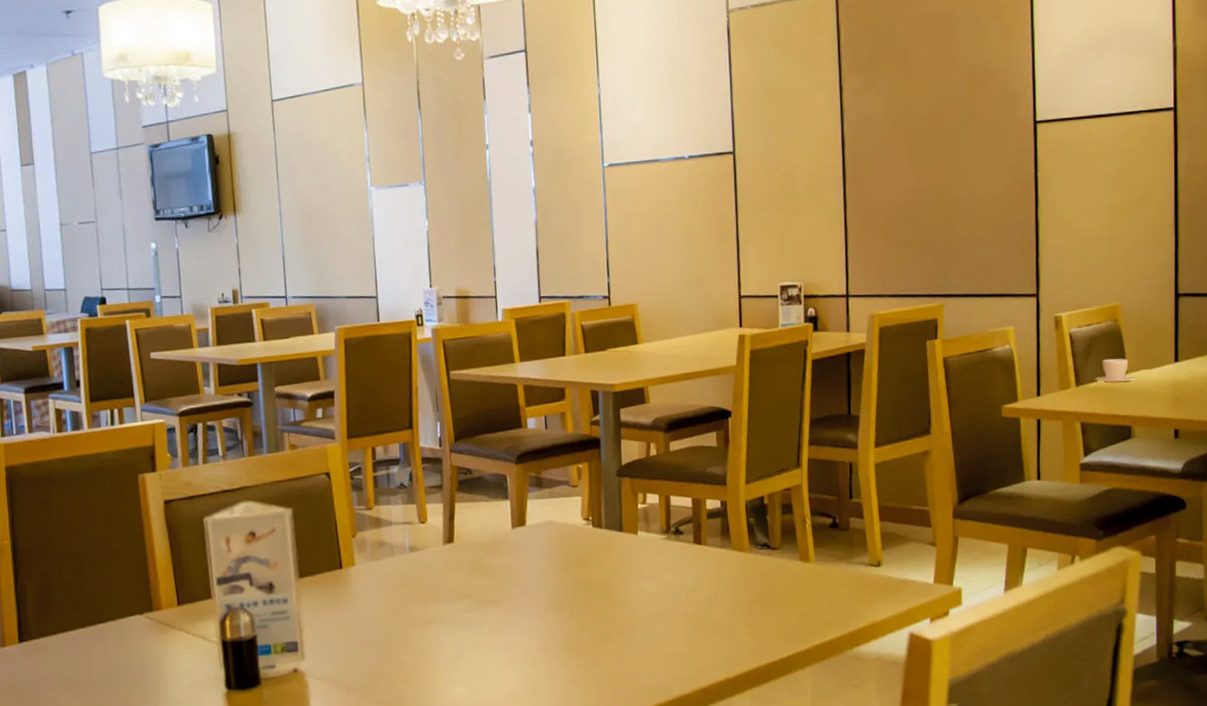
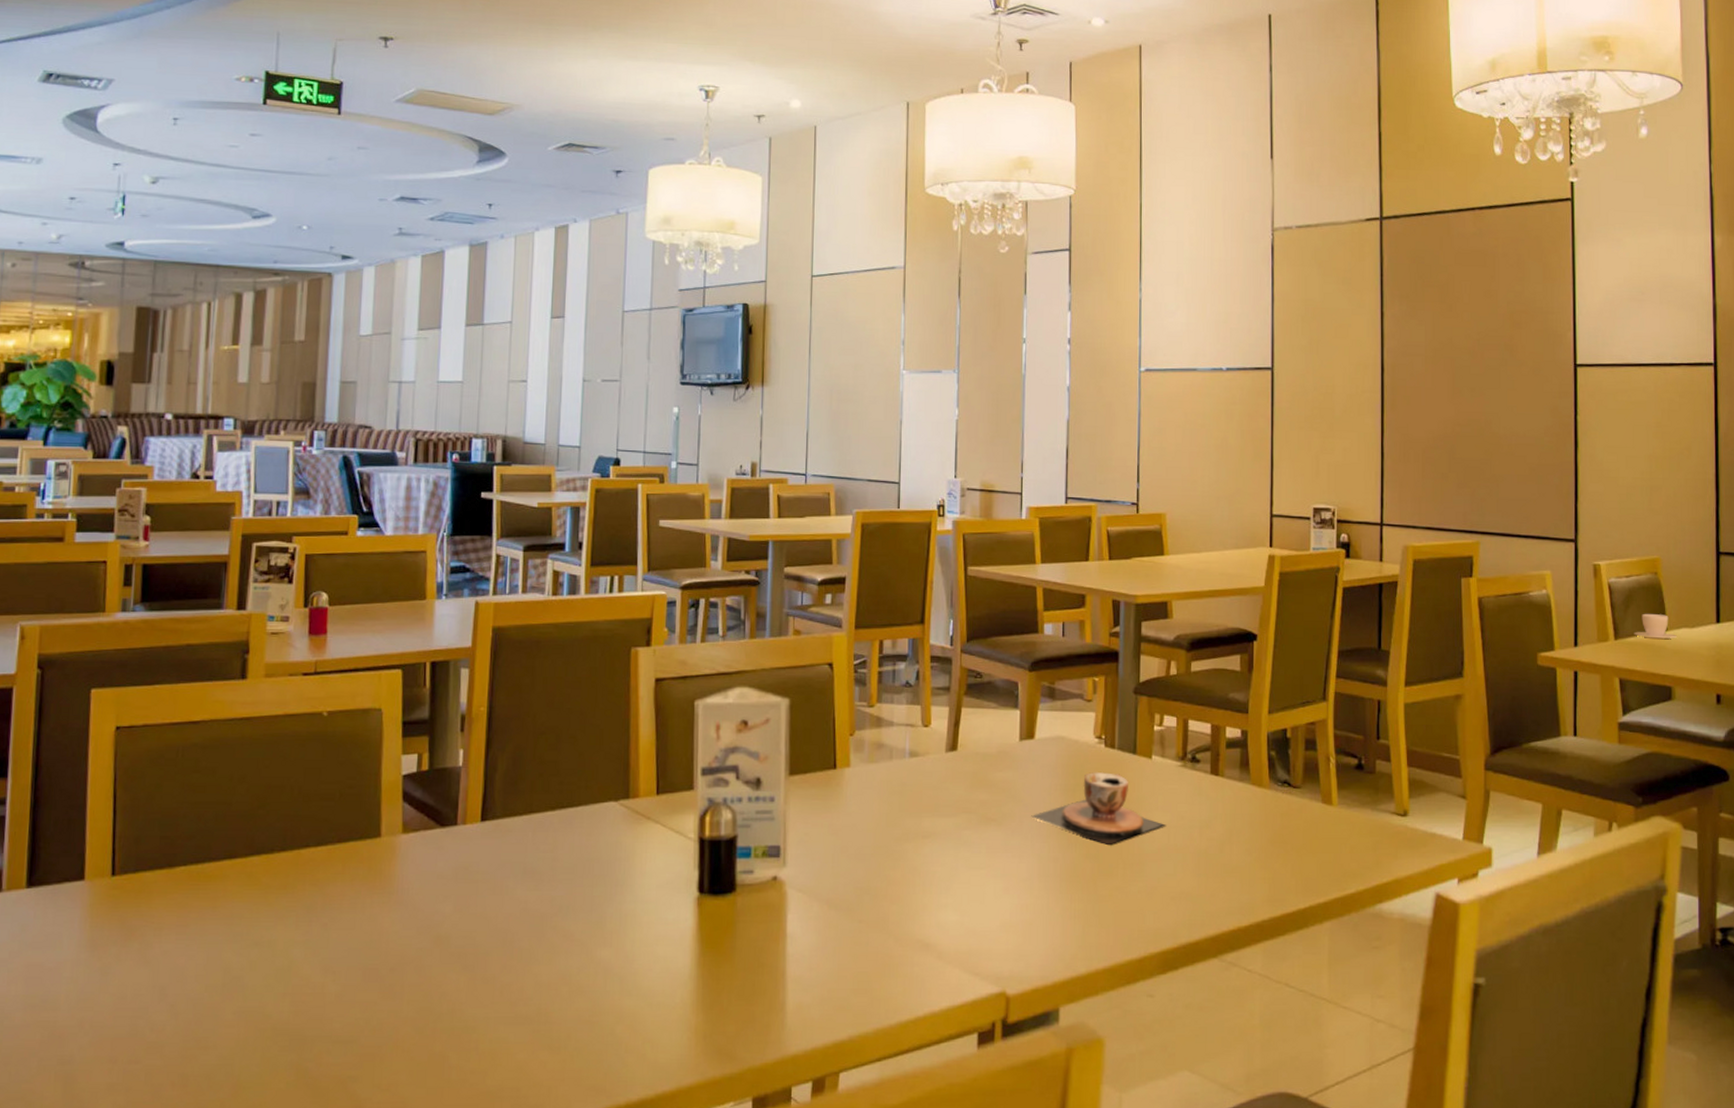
teacup: none [528,550,655,617] -> present [1031,771,1167,847]

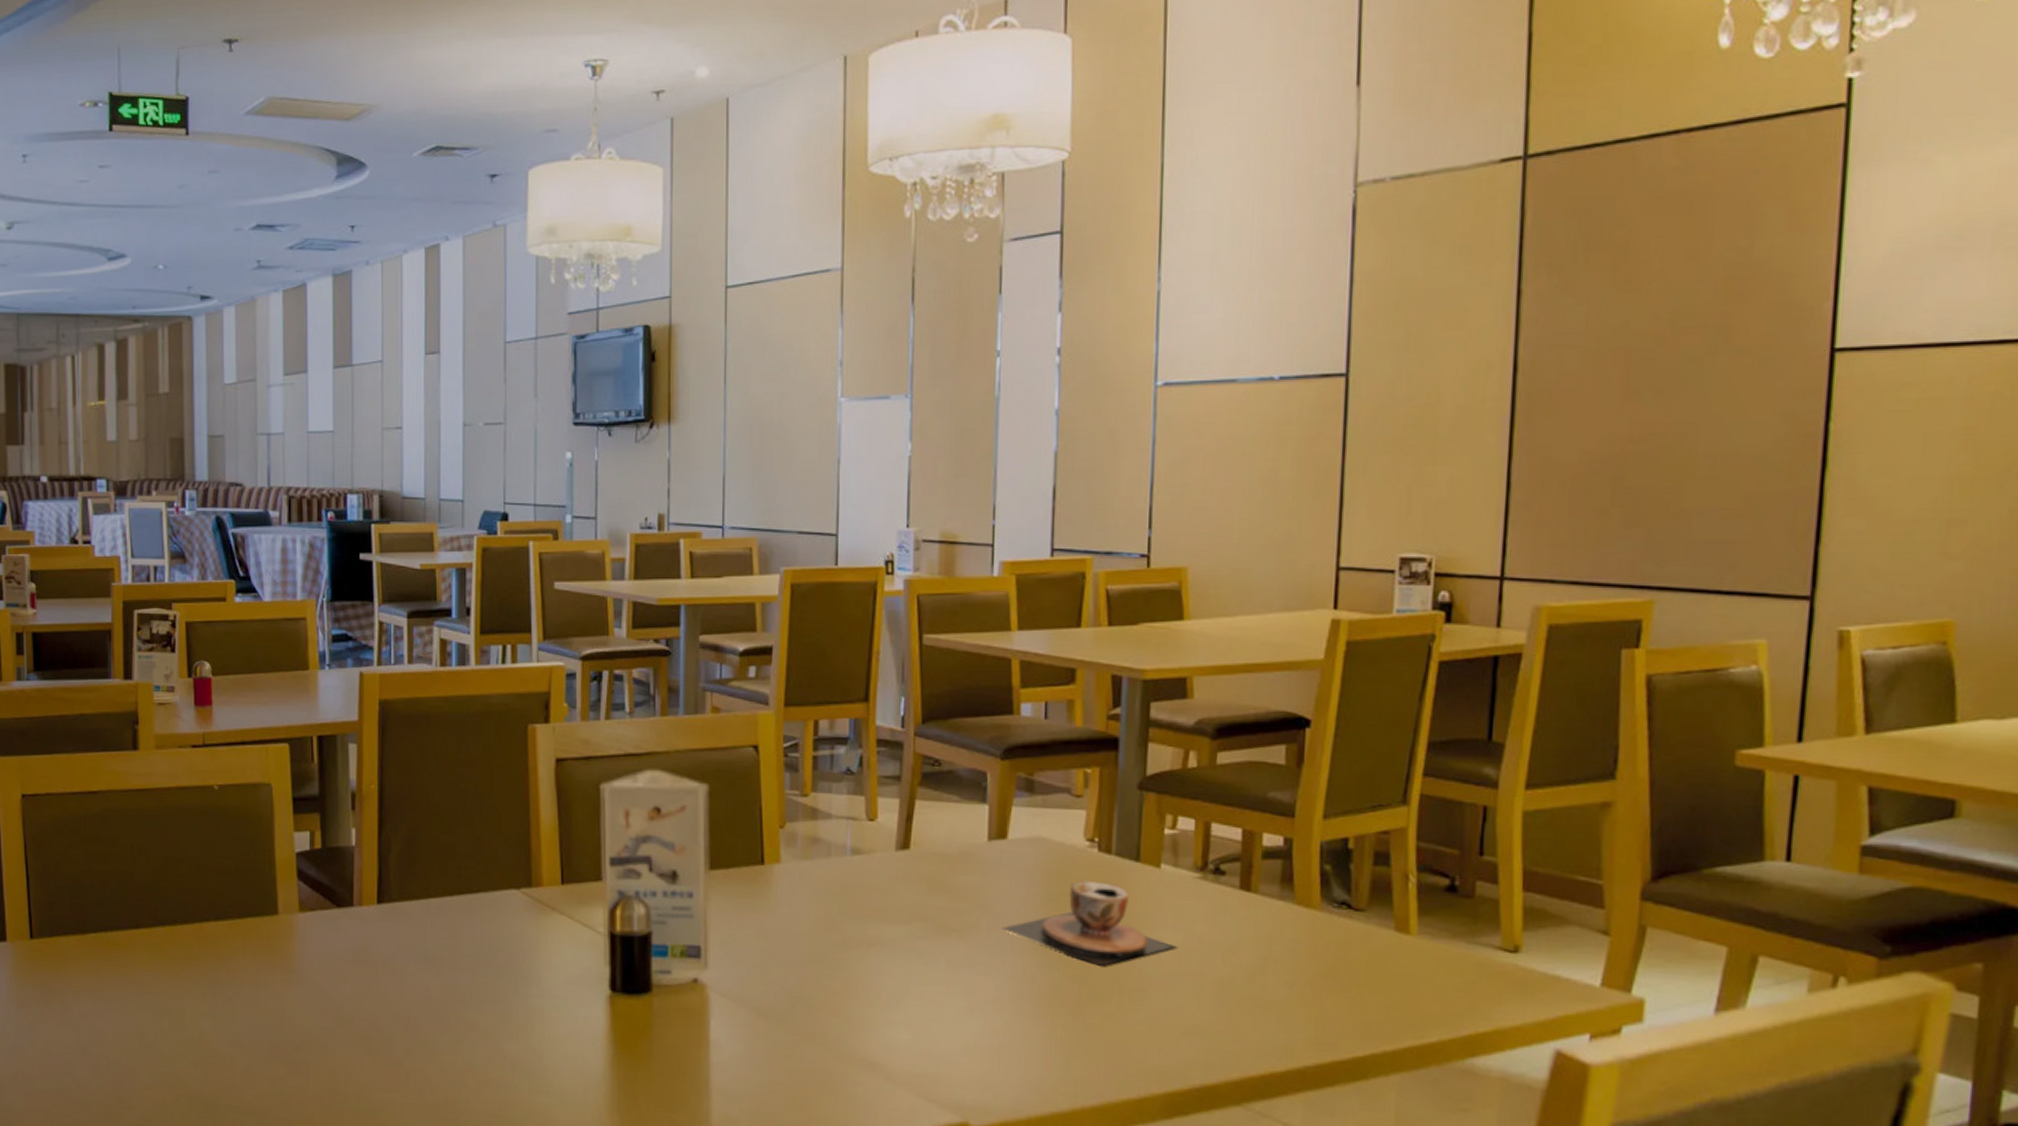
teacup: present [1634,613,1677,640] -> none [1898,698,1972,735]

